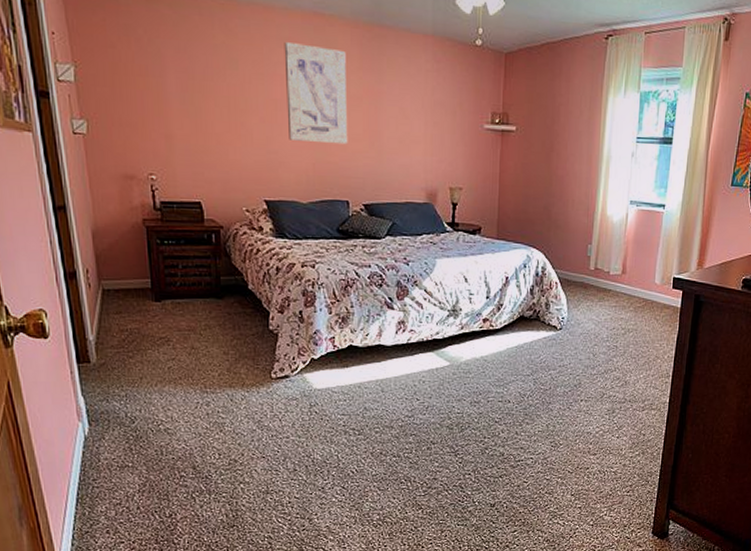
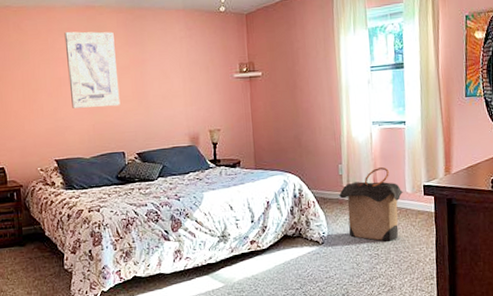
laundry hamper: none [584,253,653,334] -> present [339,167,404,241]

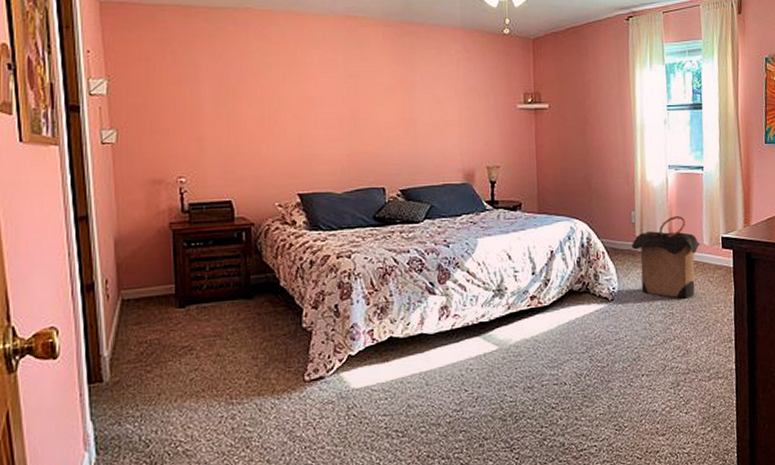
wall art: present [64,31,120,108] -> none [318,44,383,134]

